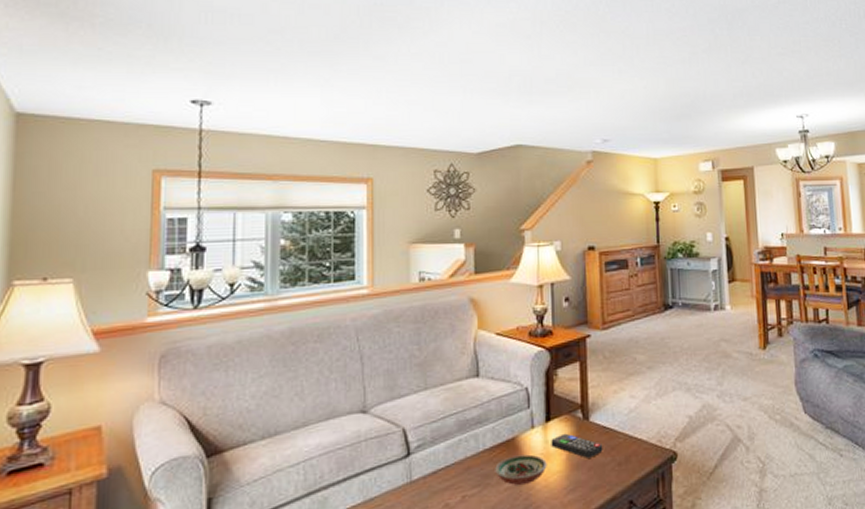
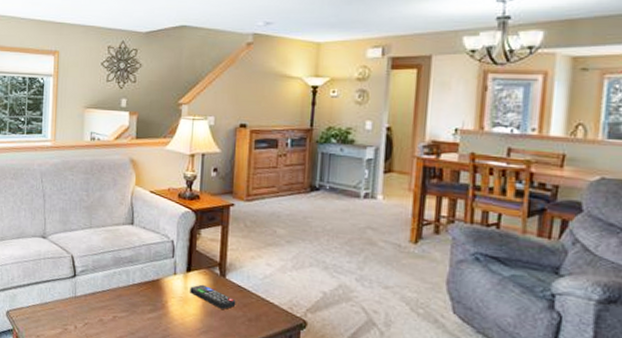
decorative bowl: present [495,454,547,485] -> none [141,293,185,319]

